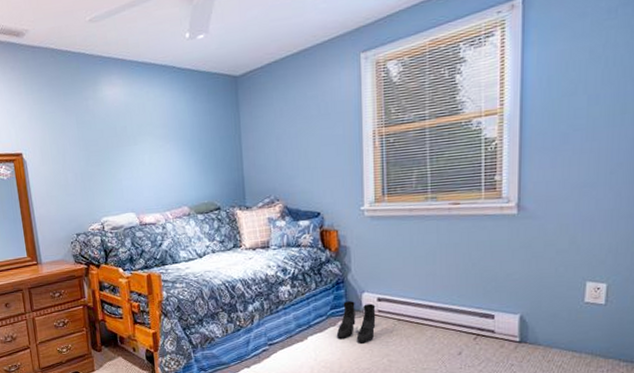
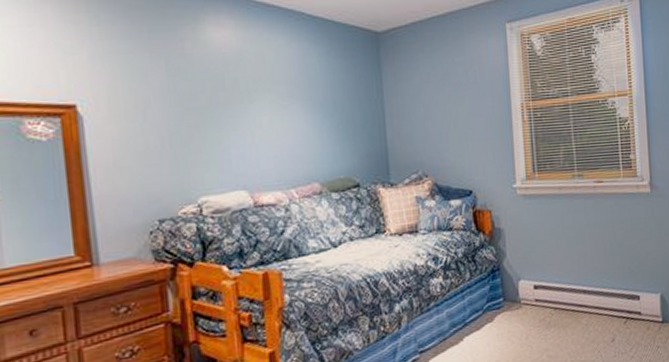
boots: present [337,301,376,344] -> none [495,290,534,340]

